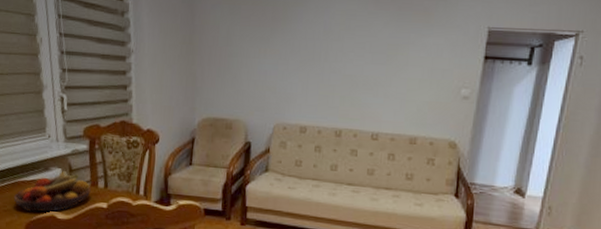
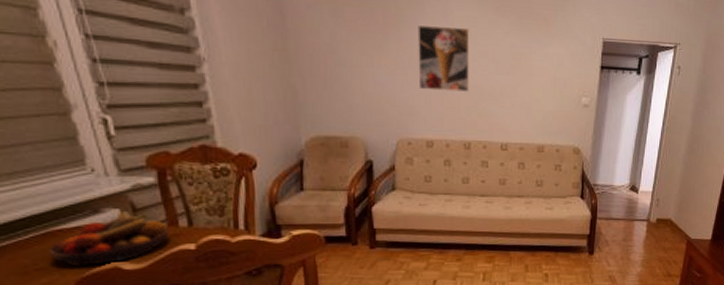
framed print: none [297,20,349,81] -> present [418,26,470,92]

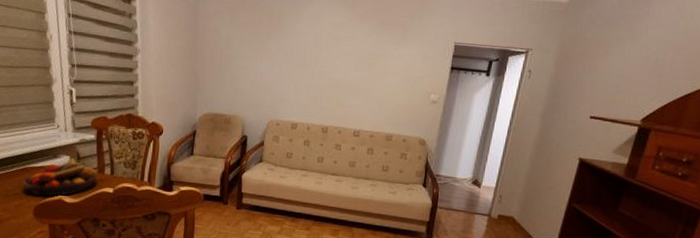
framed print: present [418,26,470,92] -> none [290,29,337,84]

